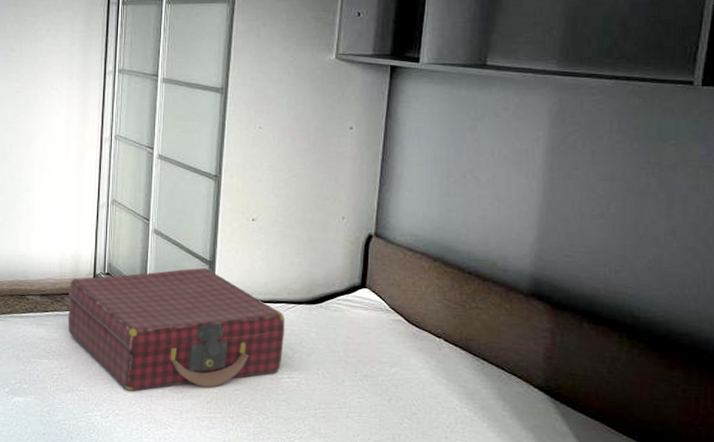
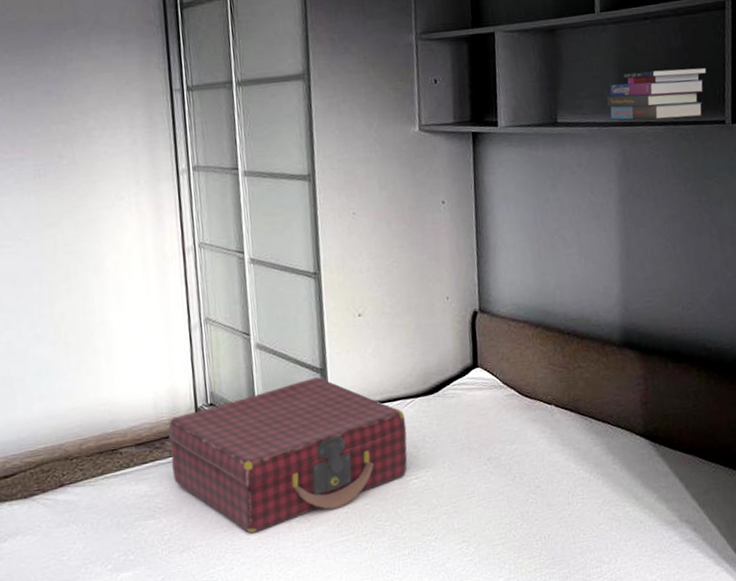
books: none [547,22,677,74] -> present [606,67,707,120]

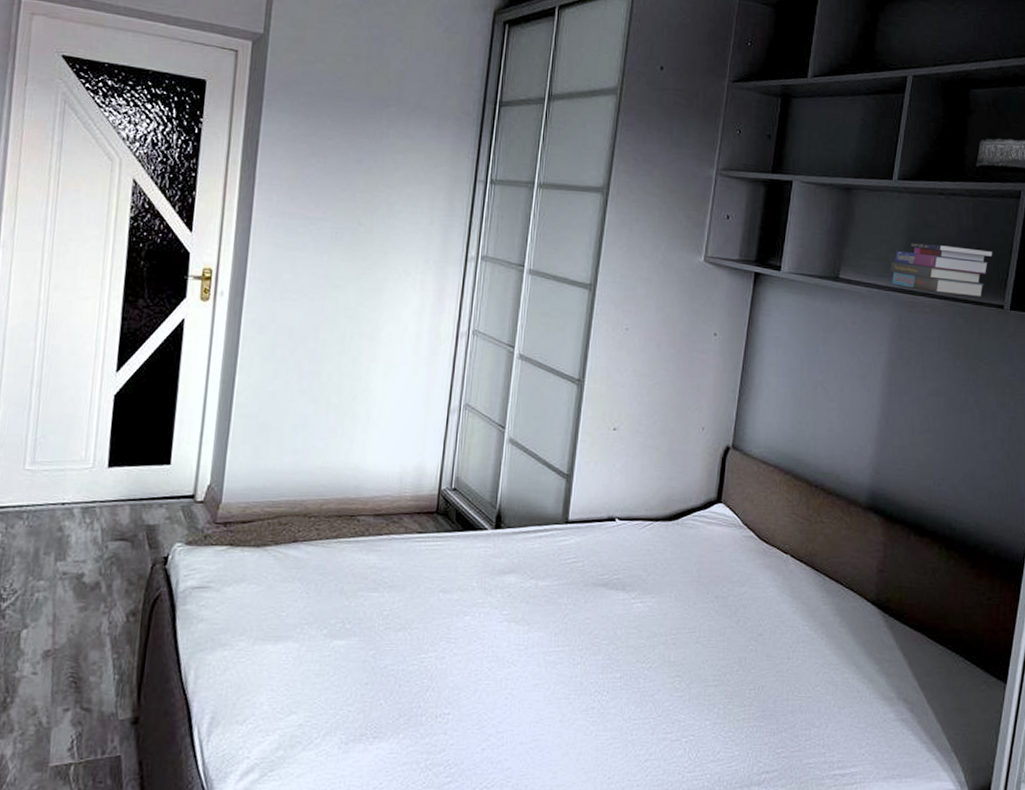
suitcase: present [168,377,408,534] -> none [404,481,641,626]

